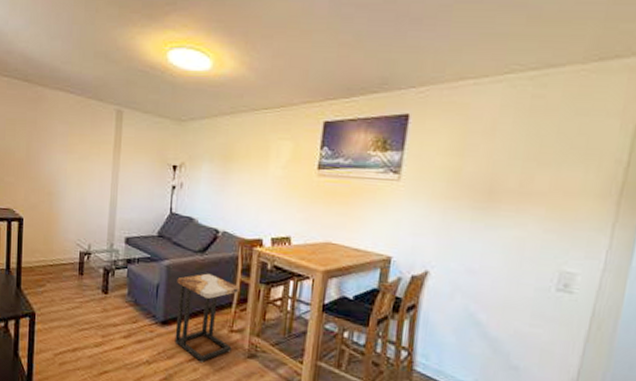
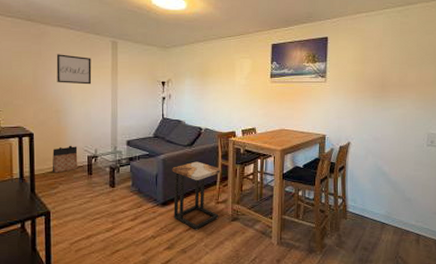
bag: none [40,236,69,268] -> present [52,145,78,173]
wall art: none [51,123,92,164] -> present [56,54,92,85]

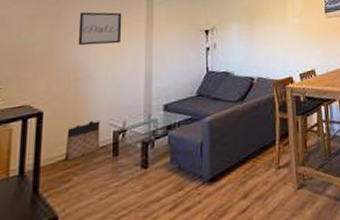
side table: present [172,161,221,230] -> none [220,118,282,210]

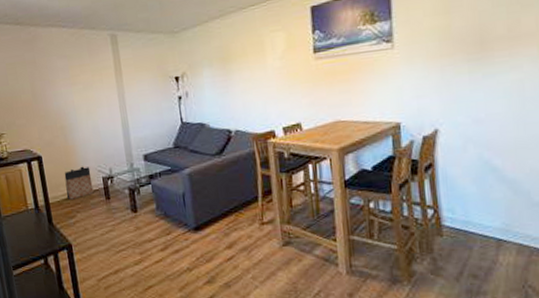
wall art: present [78,11,122,46] -> none [52,58,95,94]

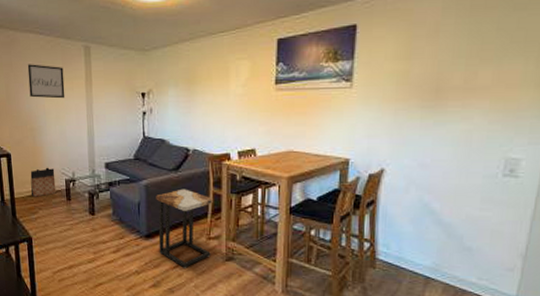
wall art: none [52,58,95,94] -> present [27,64,65,99]
side table: none [201,173,266,259] -> present [156,189,213,268]

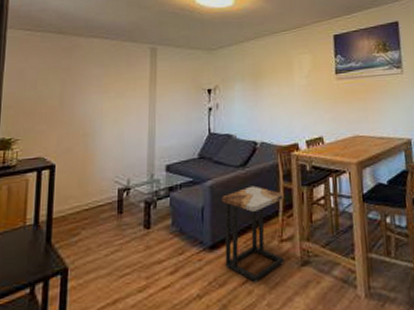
wall art: present [27,64,65,99] -> none [86,67,127,101]
bag: present [30,167,56,197] -> none [74,176,107,214]

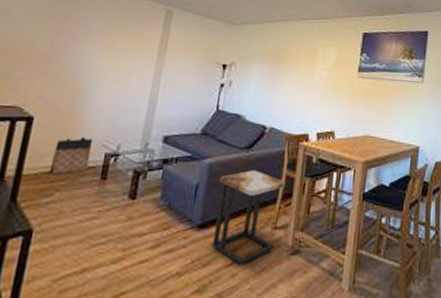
bag: none [74,176,107,214] -> present [49,137,94,174]

